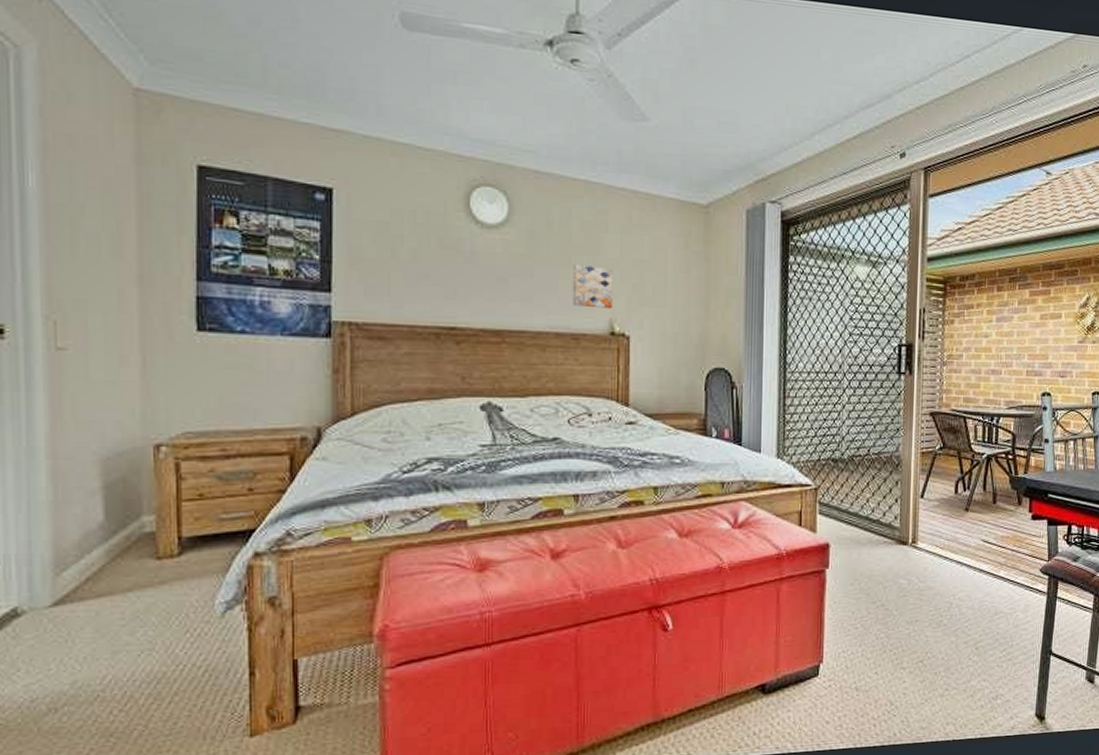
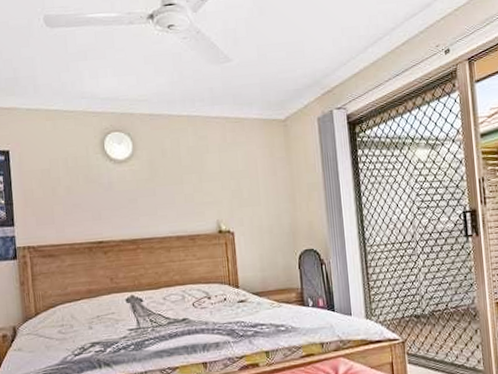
wall art: present [572,264,614,309] -> none [184,180,219,214]

